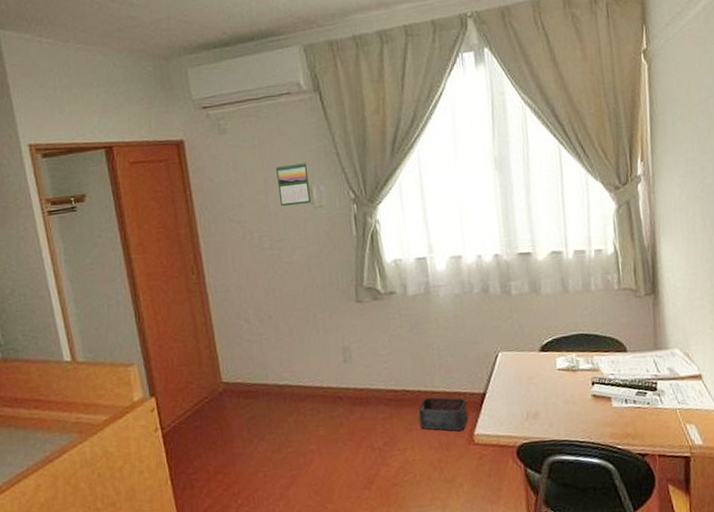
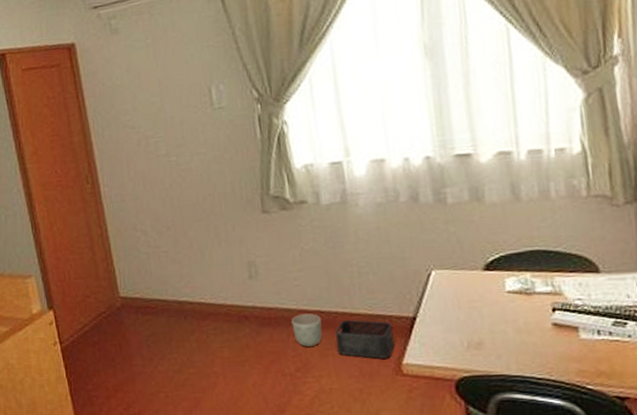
calendar: present [276,162,312,207] -> none [171,59,211,110]
planter: none [381,393,407,423] -> present [291,313,323,347]

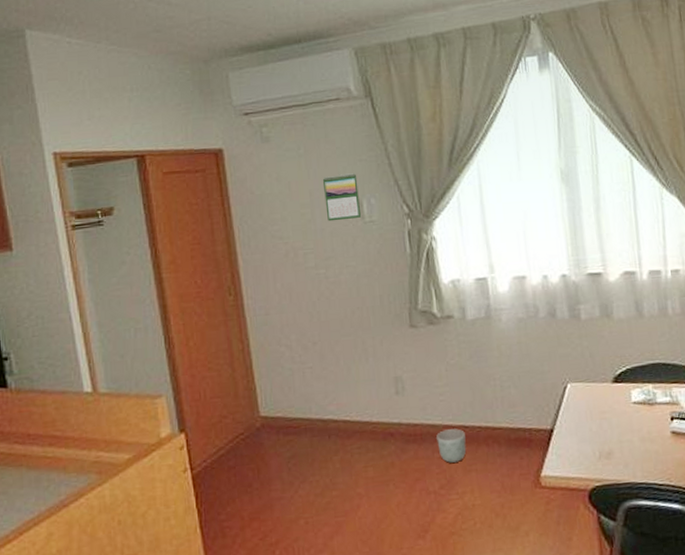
calendar: none [171,59,211,110] -> present [323,173,362,222]
storage bin: present [334,319,395,359] -> none [478,433,534,472]

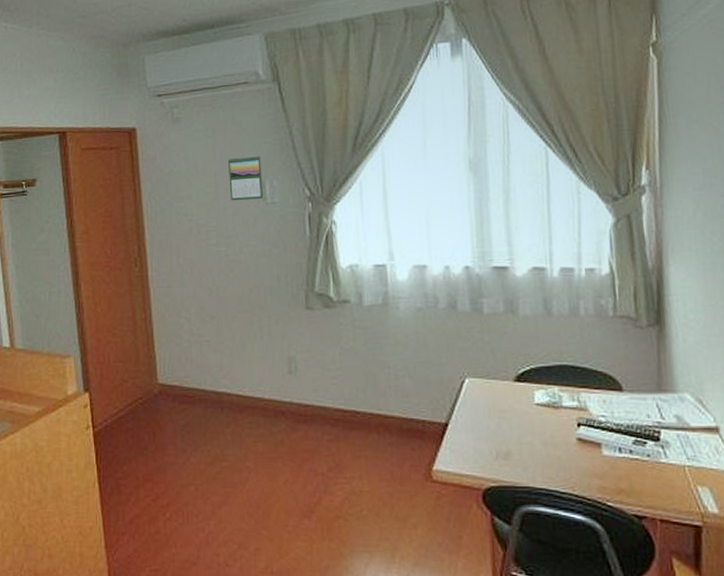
planter: present [436,429,466,463] -> none [327,413,357,447]

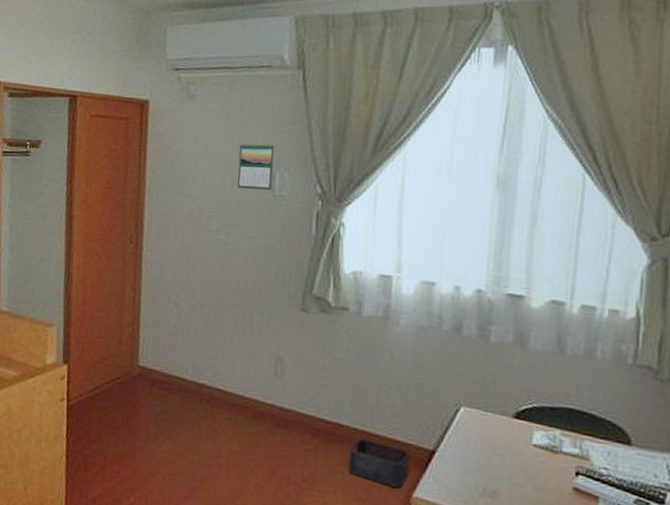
storage bin: none [368,421,426,463] -> present [349,438,410,488]

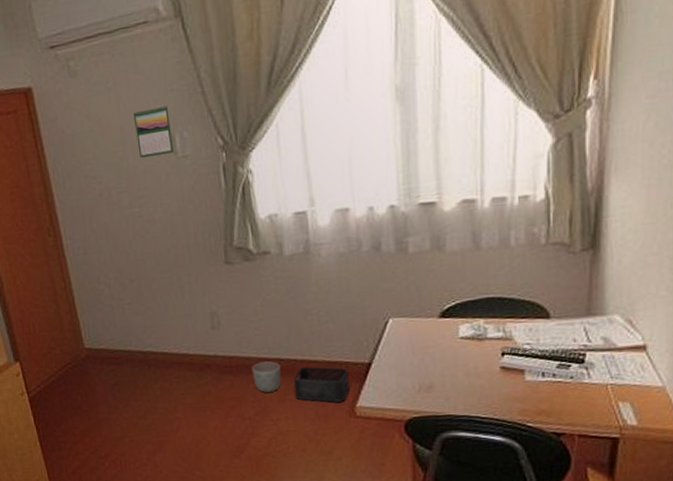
planter: none [307,423,338,459] -> present [252,361,281,393]

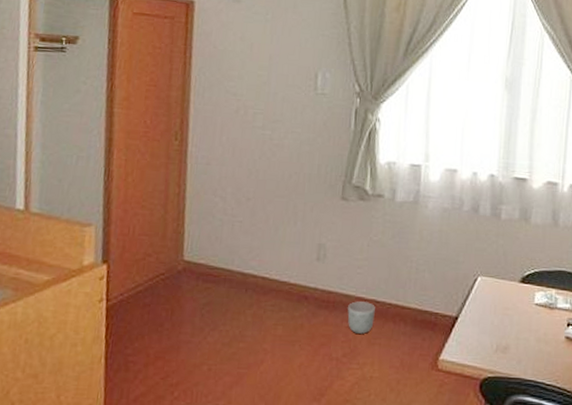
calendar: present [133,105,175,159] -> none [282,44,317,89]
storage bin: present [293,366,349,402] -> none [384,311,437,353]

